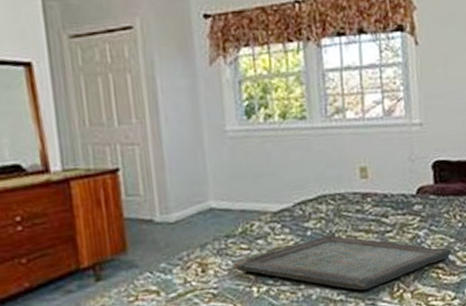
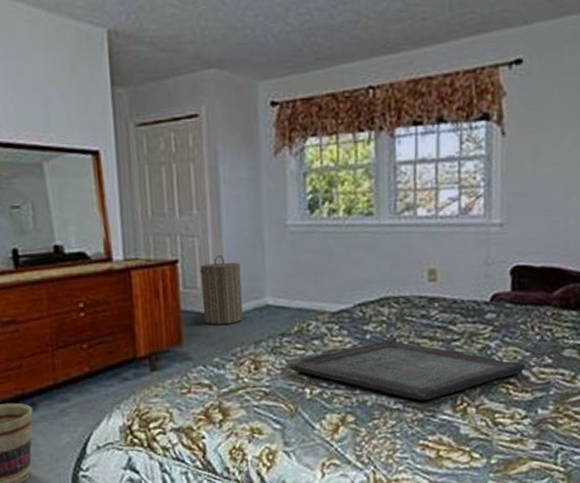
laundry hamper: none [141,162,188,231] -> present [199,255,243,325]

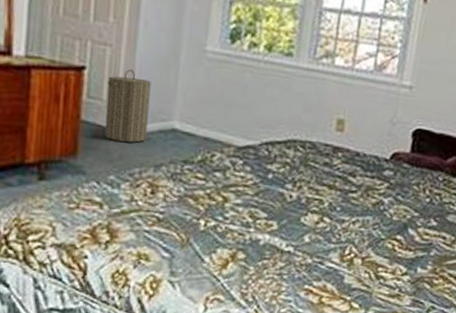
serving tray: present [287,338,525,401] -> none [185,181,413,247]

